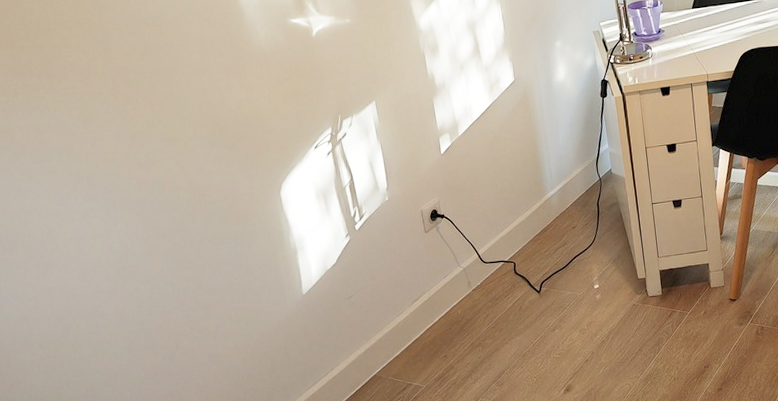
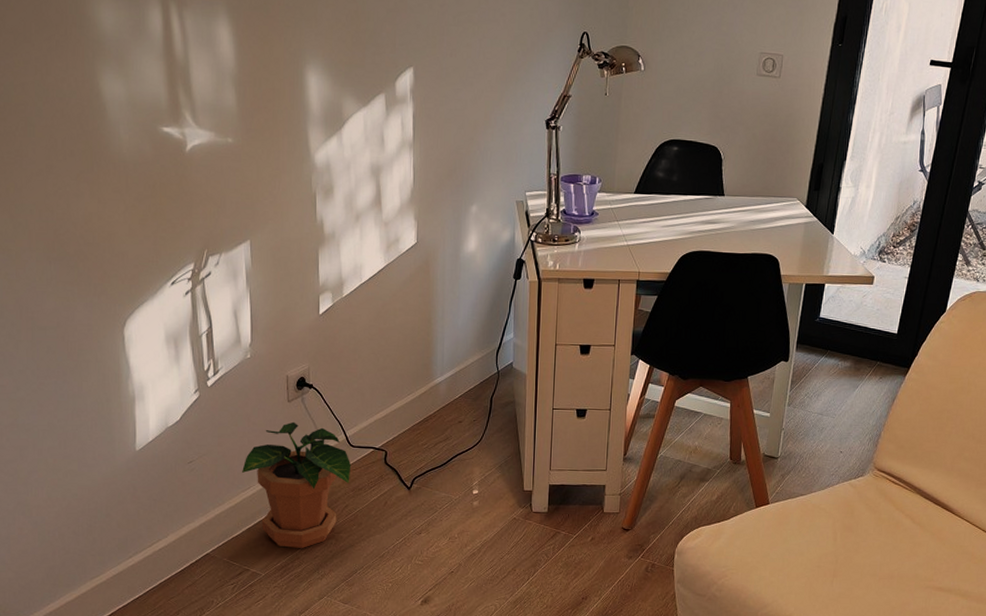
potted plant: none [394,249,487,360] -> present [242,421,352,548]

